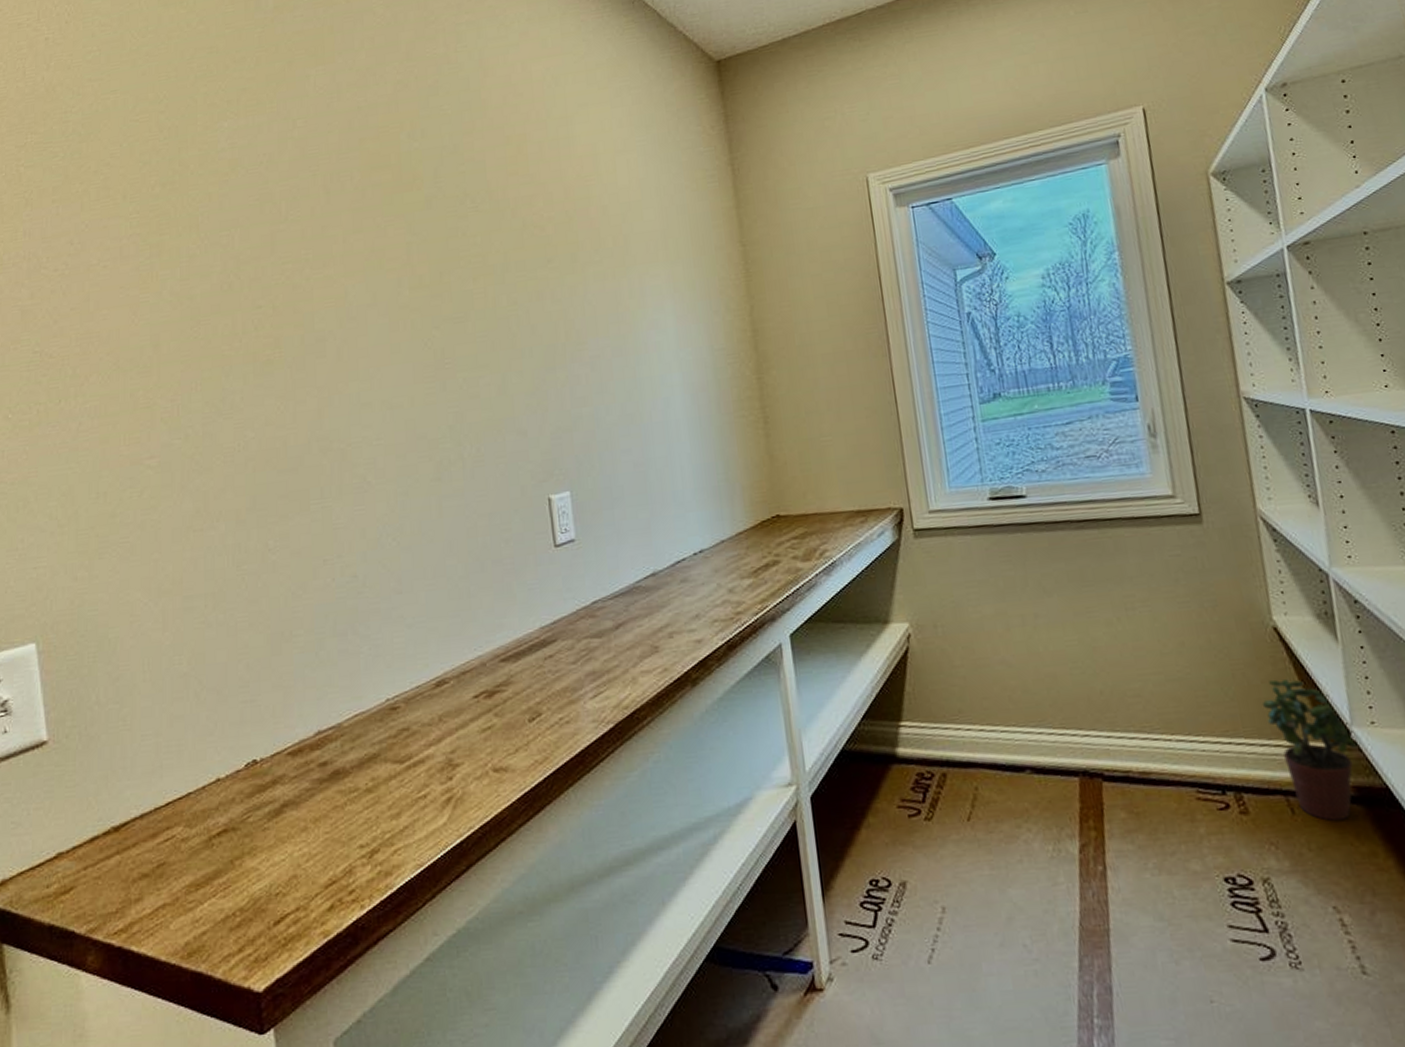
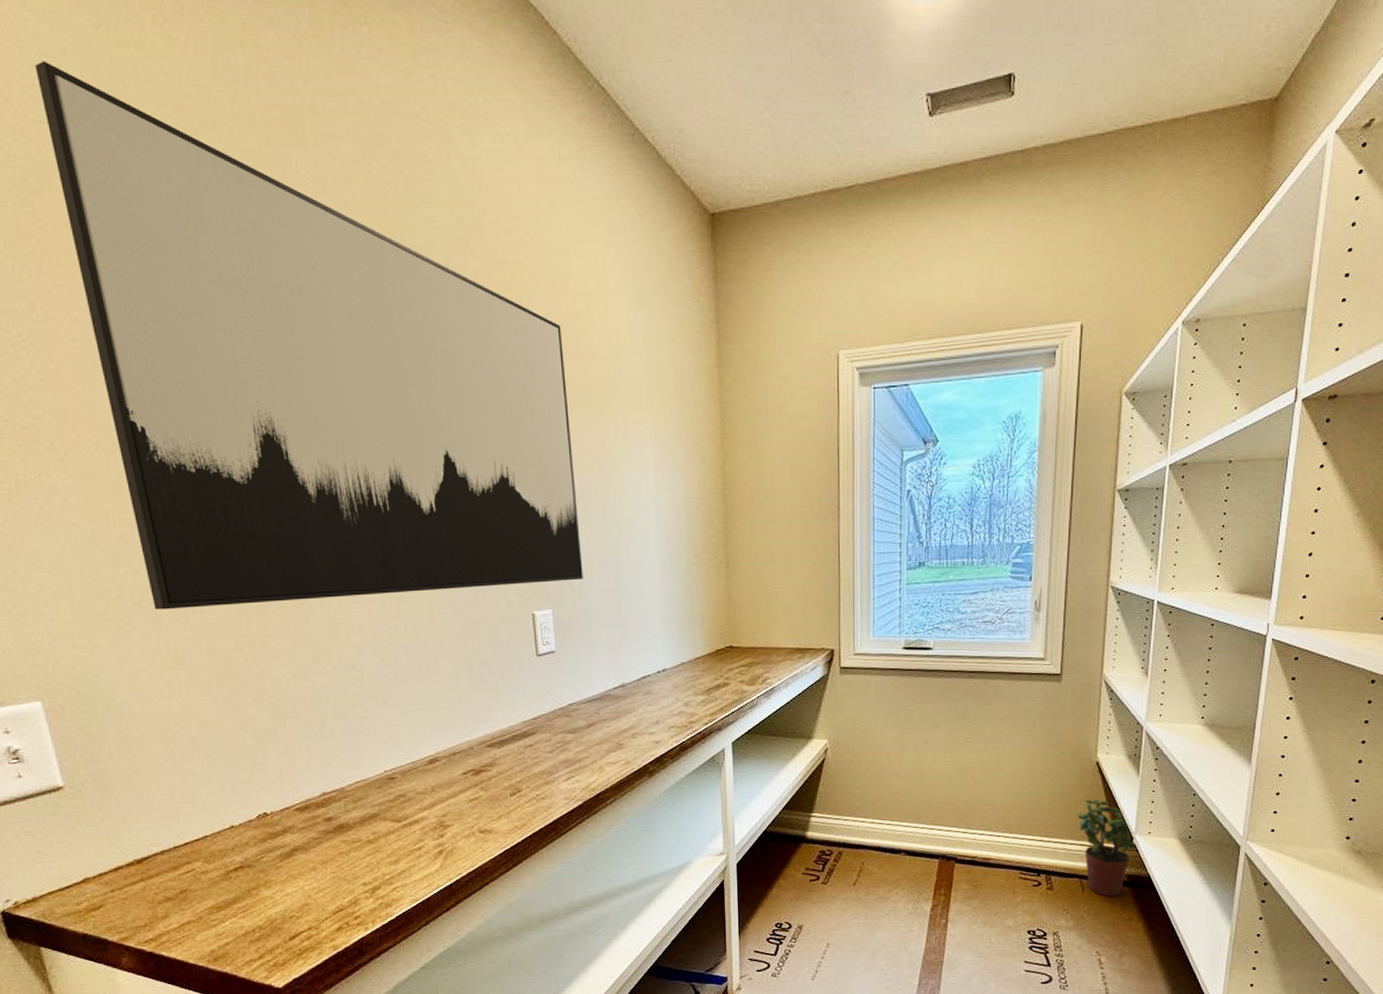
wall art: none [95,30,603,531] -> present [35,61,583,610]

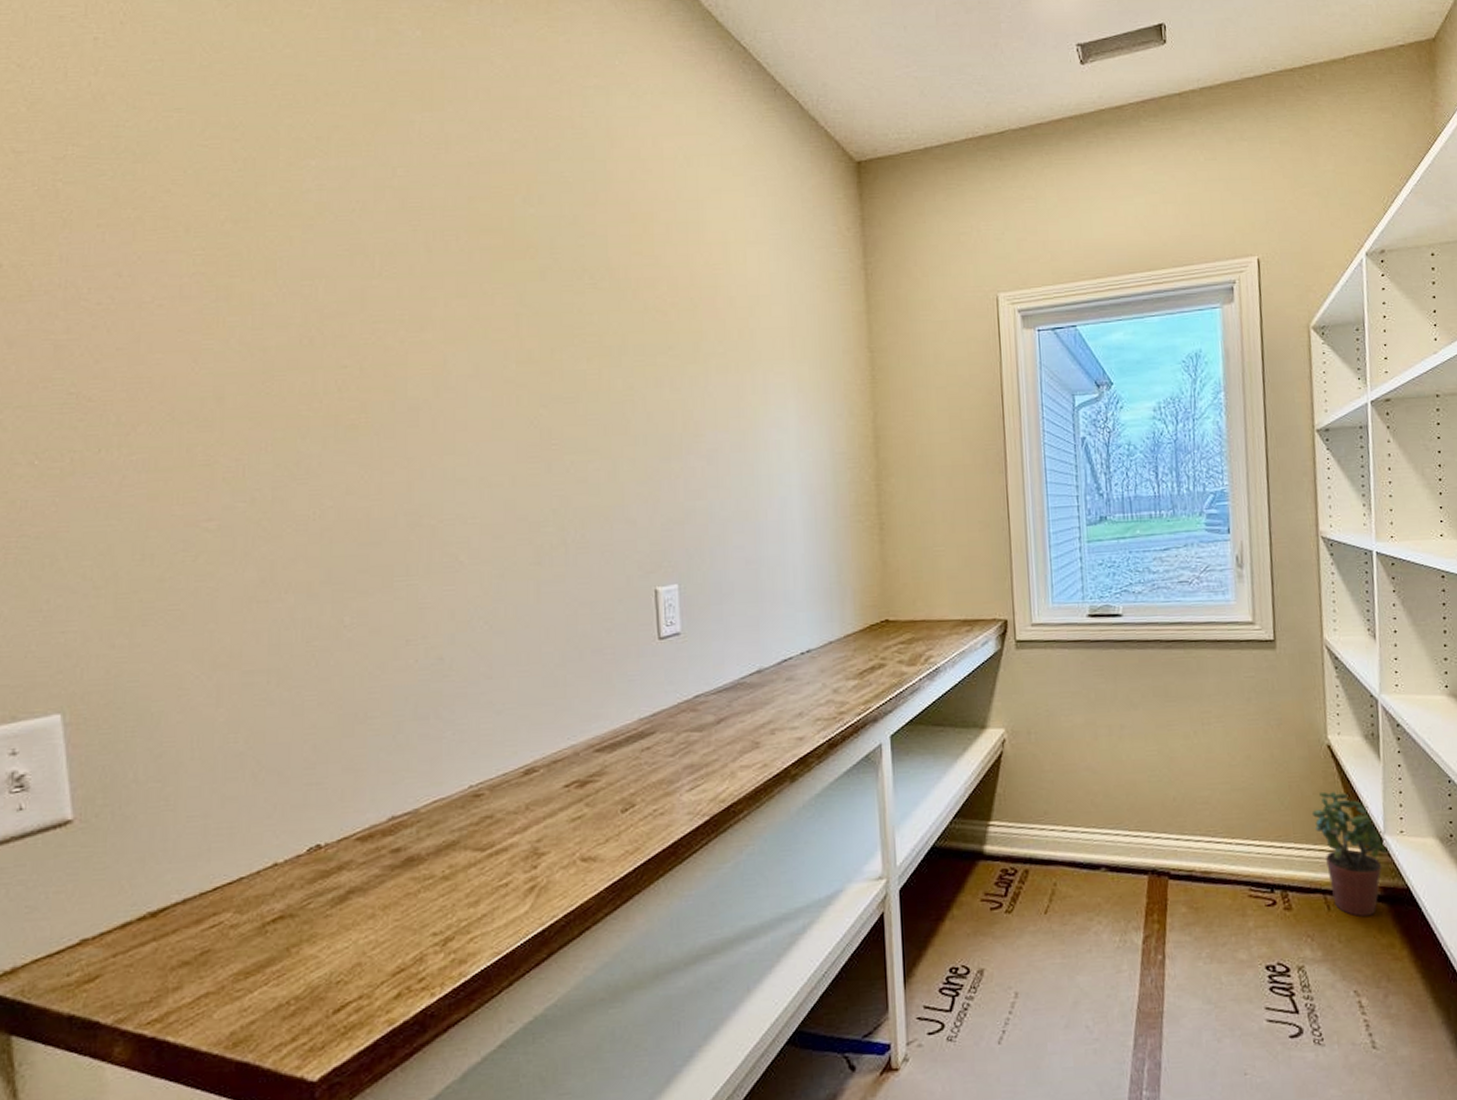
wall art: present [35,61,583,610] -> none [157,38,715,600]

